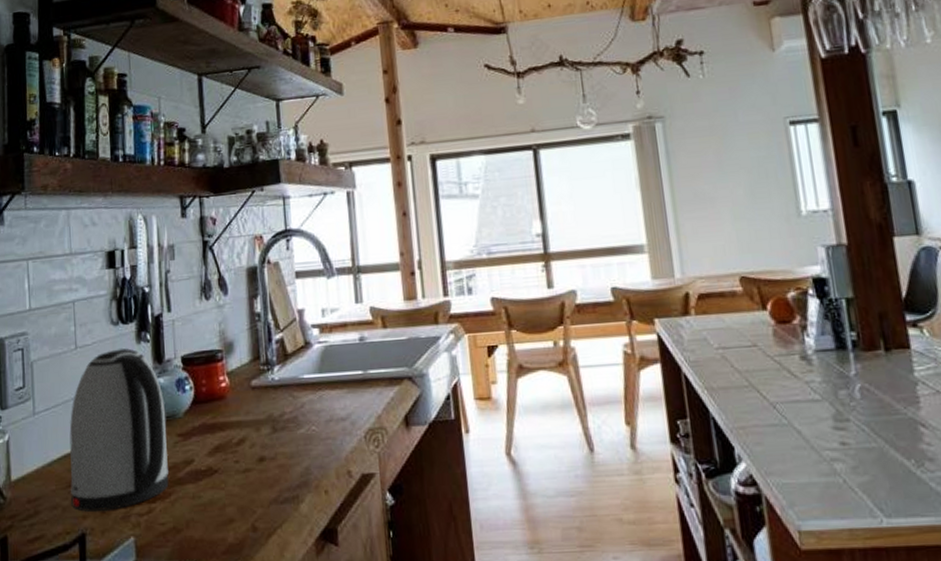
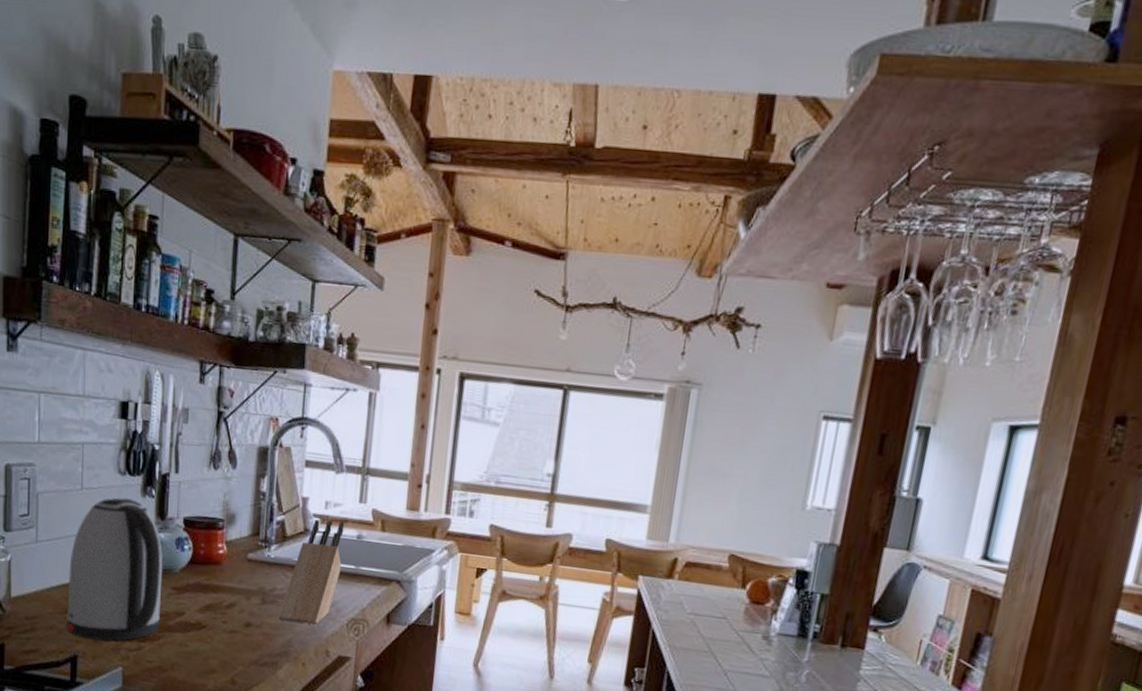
knife block: none [291,326,349,446] -> present [278,519,345,625]

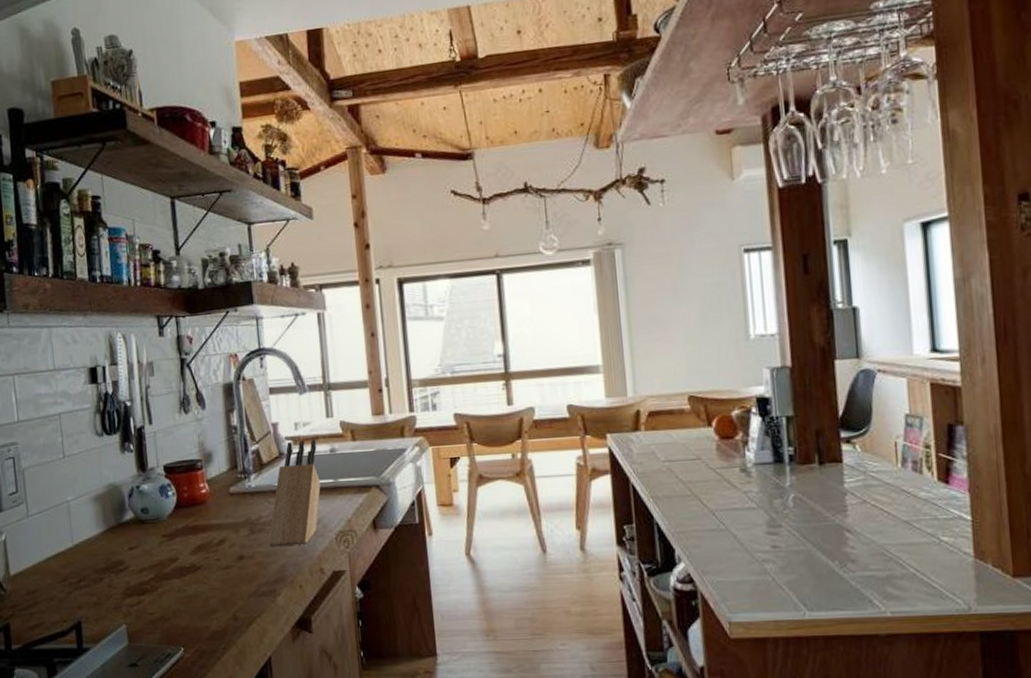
kettle: present [66,497,163,641] -> none [61,457,156,603]

